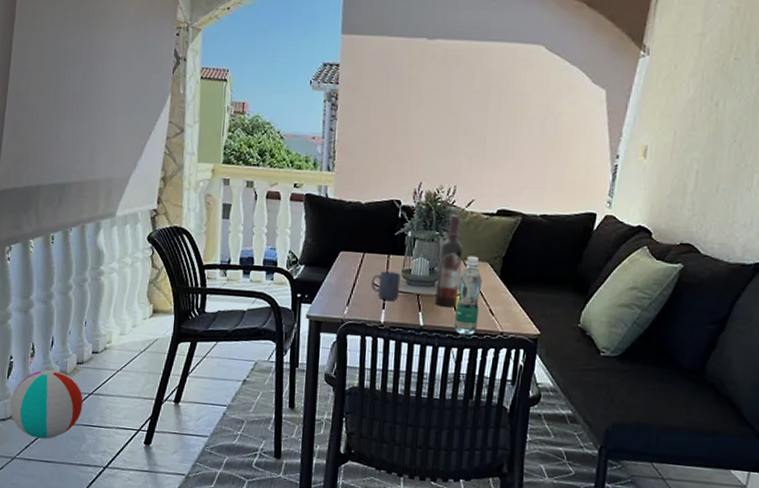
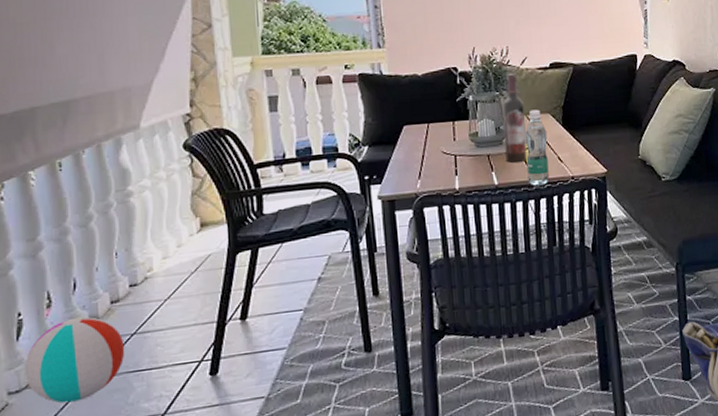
cup: present [371,271,401,301] -> none [440,137,470,167]

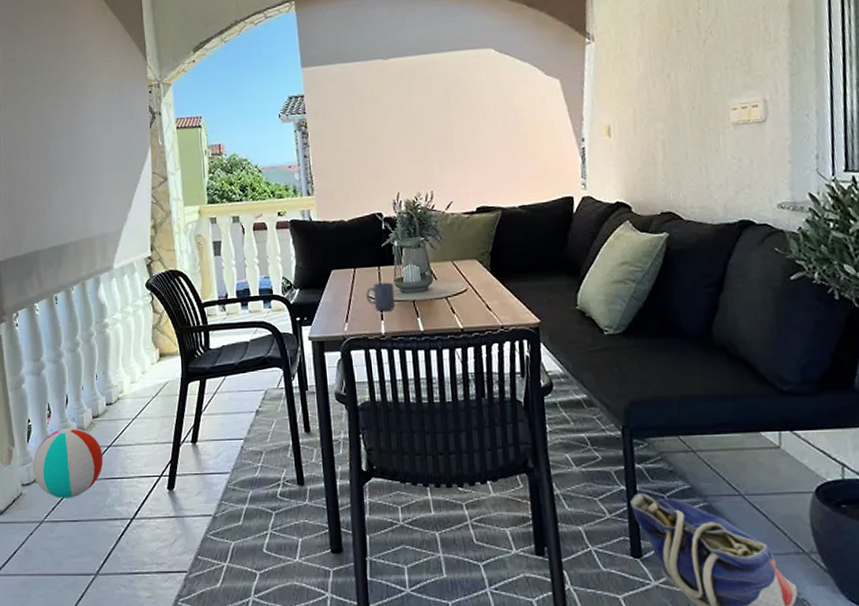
cup: none [440,137,470,167] -> present [366,282,396,311]
wine bottle: present [502,74,528,163] -> none [427,219,454,309]
bottle: present [525,109,549,186] -> none [451,255,477,334]

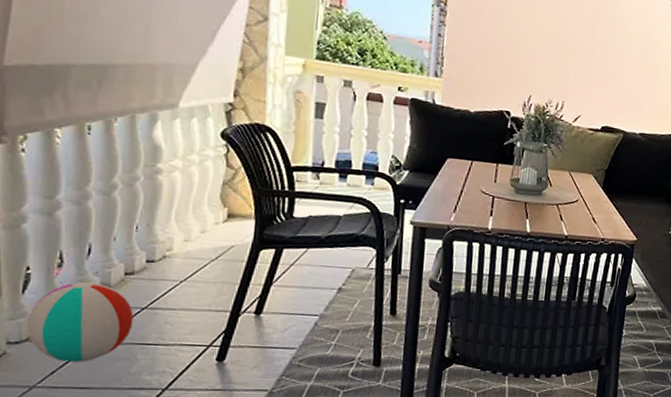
cup: present [366,282,396,311] -> none [479,179,510,208]

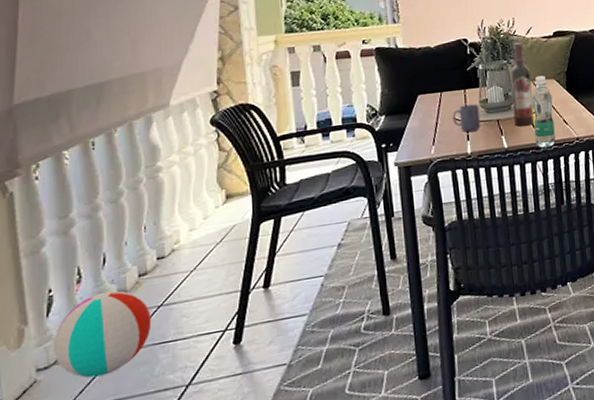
cup: none [479,179,510,208] -> present [452,103,481,132]
wine bottle: none [542,128,570,215] -> present [510,43,535,127]
bottle: none [559,167,587,241] -> present [532,75,556,148]

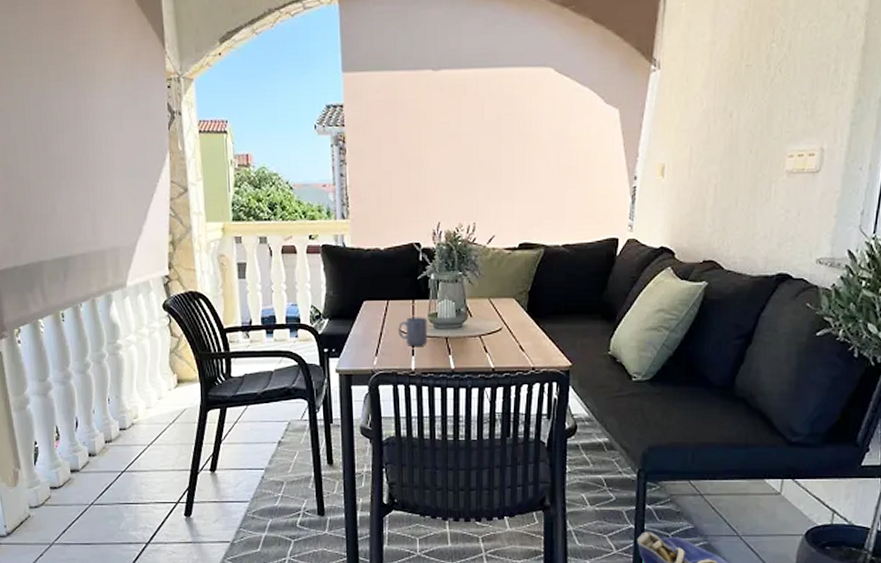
beach ball: present [54,290,152,378] -> none [41,451,117,522]
wine bottle: present [510,43,535,127] -> none [464,253,488,347]
bottle: present [532,75,556,148] -> none [486,293,510,374]

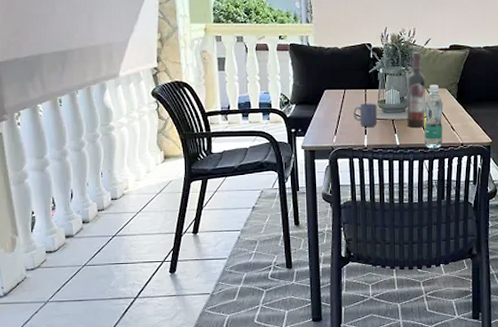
wine bottle: none [464,253,488,347] -> present [407,52,426,128]
bottle: none [486,293,510,374] -> present [424,84,443,149]

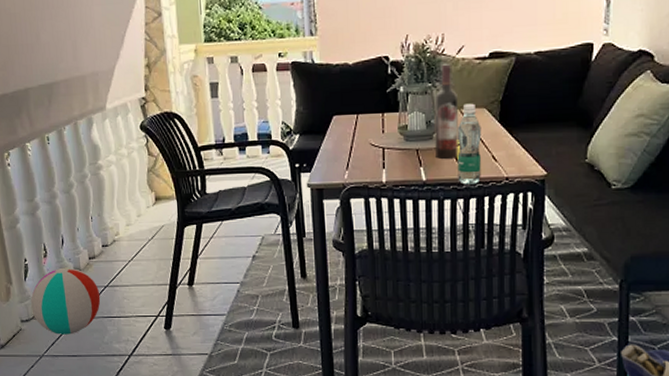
beach ball: none [37,219,108,281] -> present [31,267,101,335]
cup: present [354,103,378,127] -> none [368,129,398,159]

